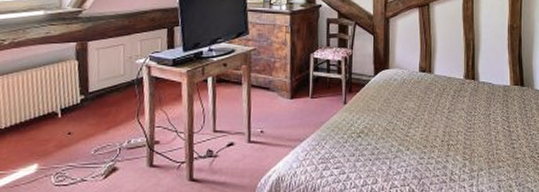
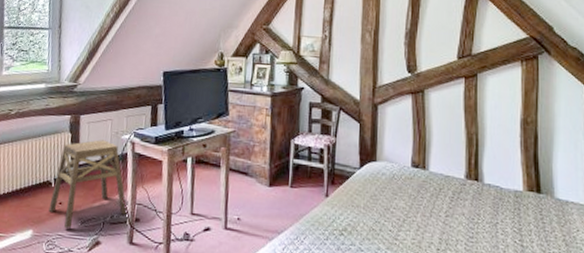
stool: none [56,66,147,159] -> present [48,140,128,229]

